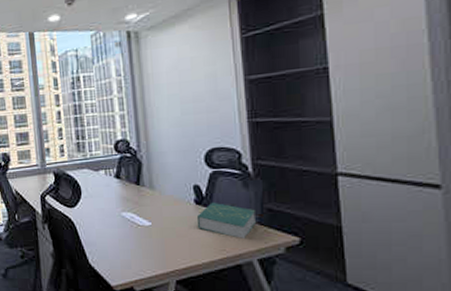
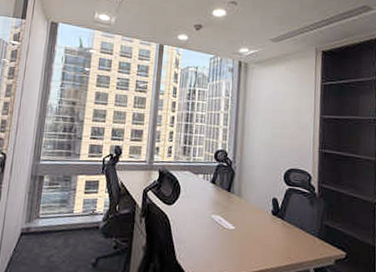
book: present [196,203,257,238] -> none [271,215,317,249]

